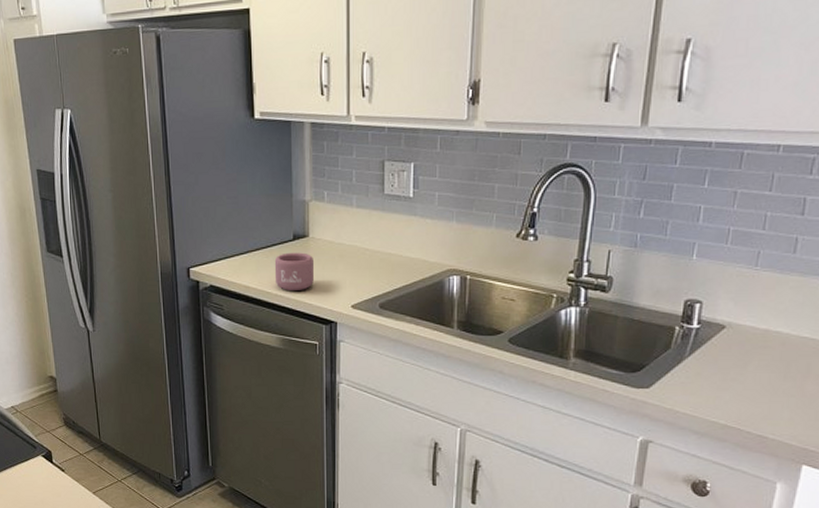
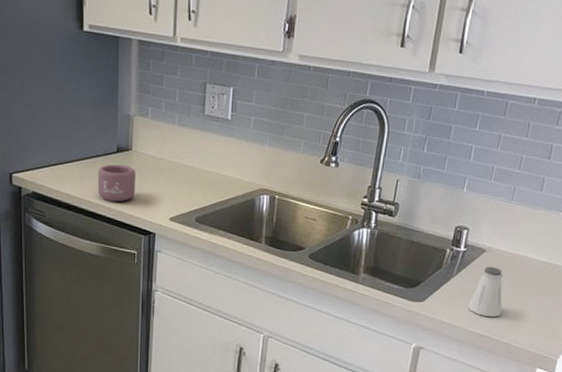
saltshaker: none [706,345,752,405] -> present [468,266,504,318]

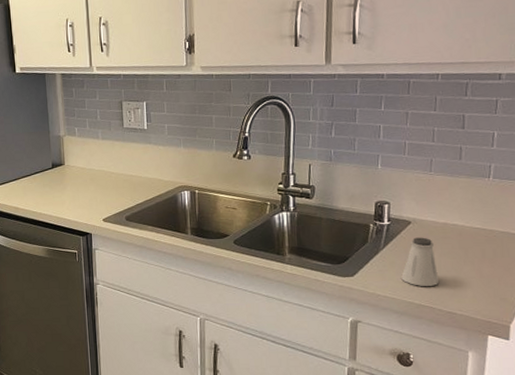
mug: present [97,164,135,201] -> none [37,178,71,209]

